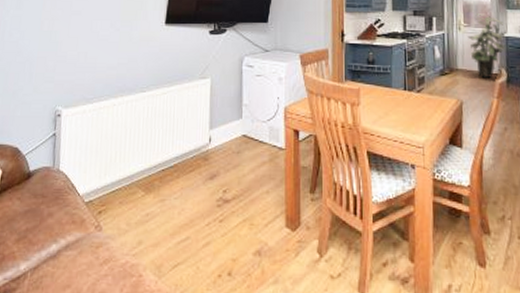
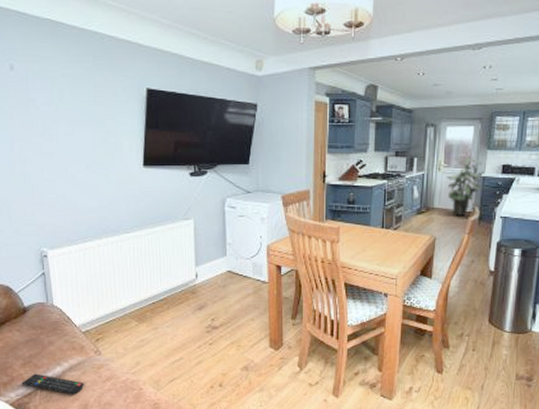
remote control: none [12,251,80,281] -> present [21,373,85,395]

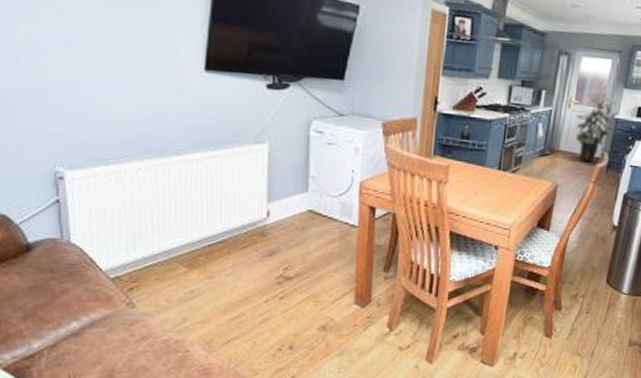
remote control: present [21,373,85,395] -> none [20,329,111,358]

